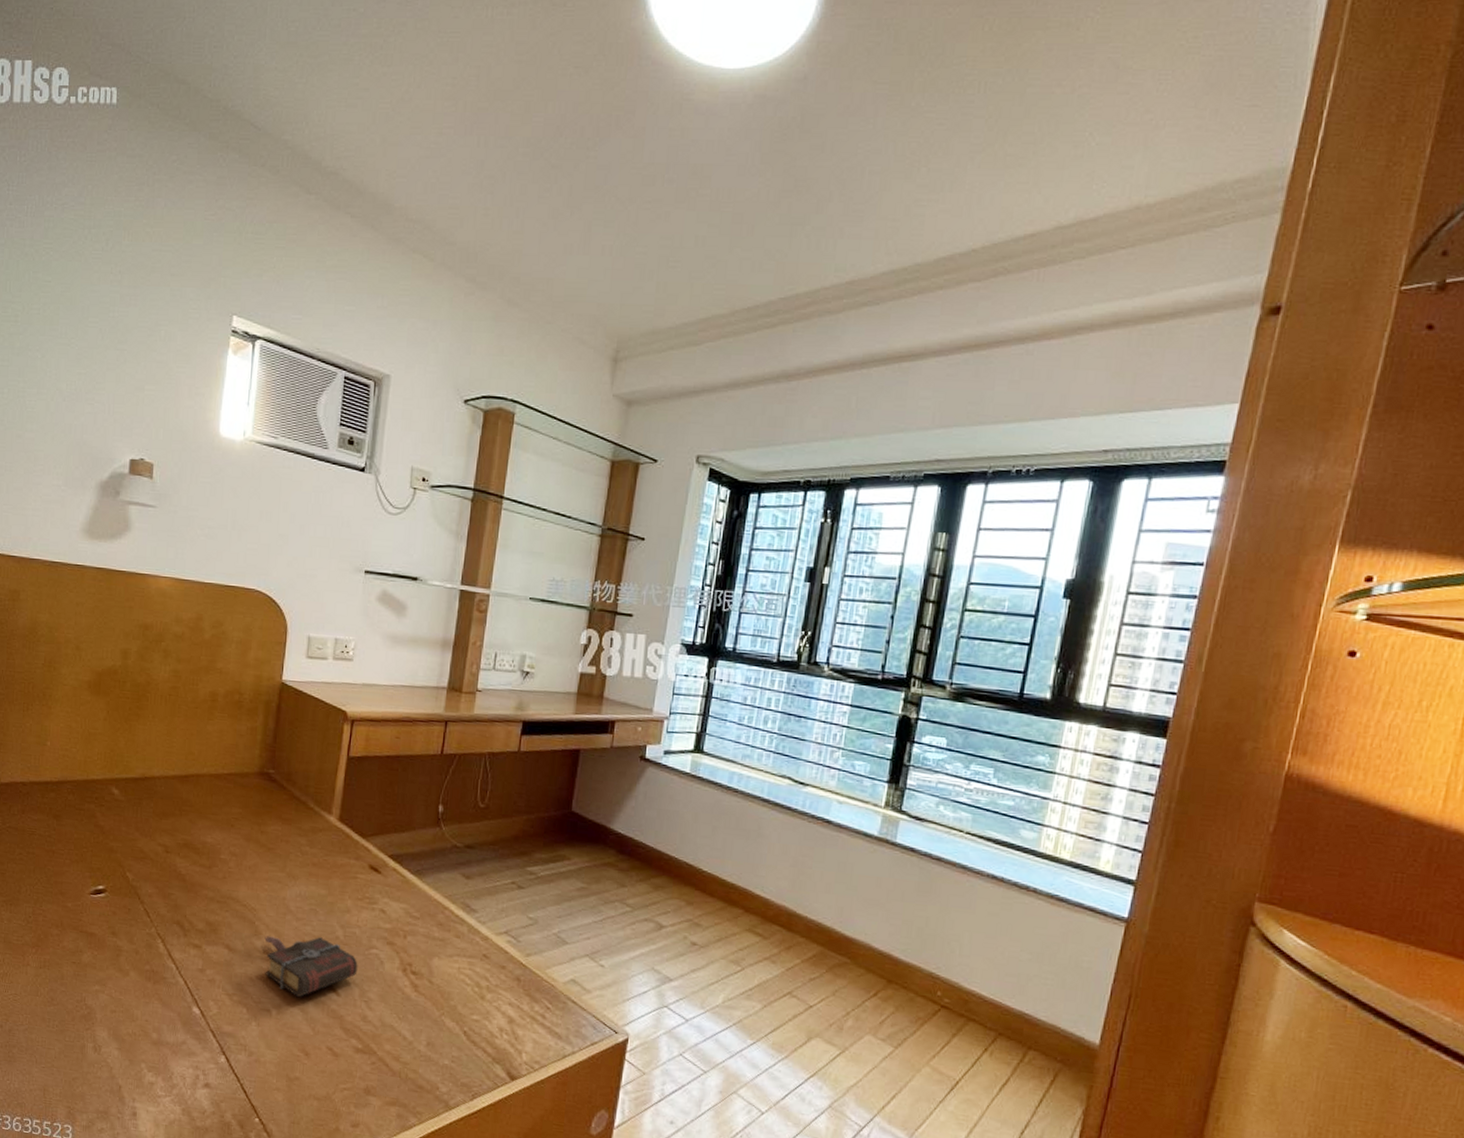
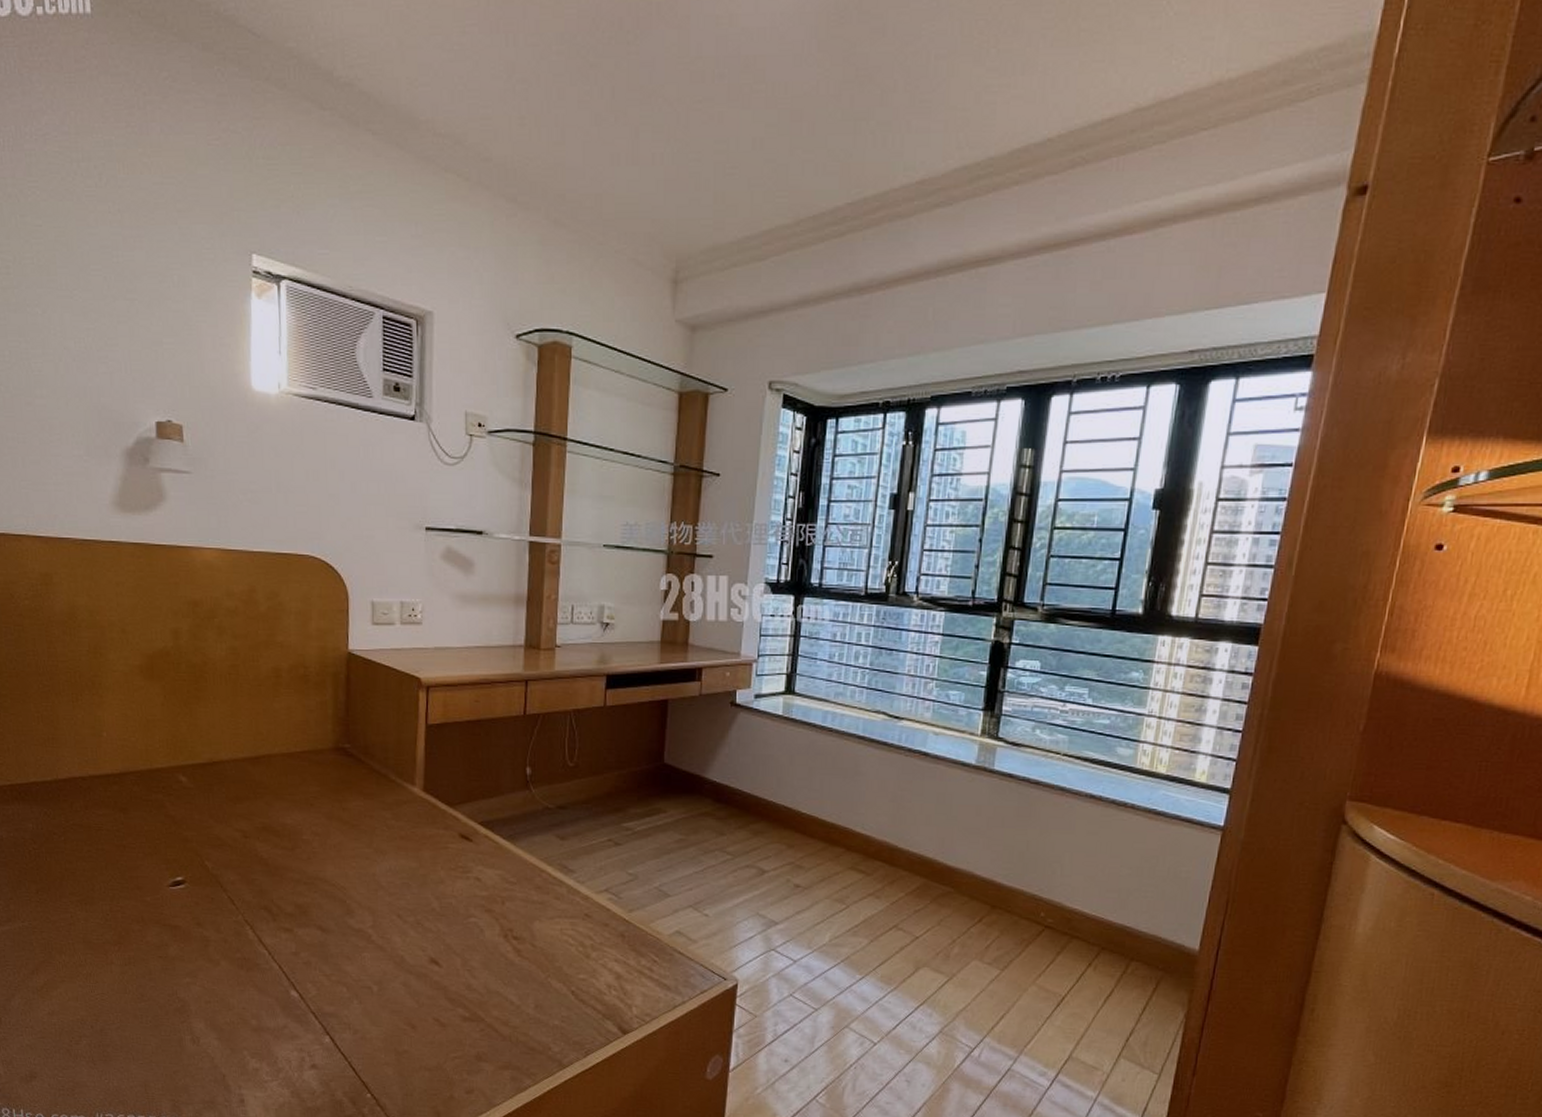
book: present [264,936,358,997] -> none [358,910,458,971]

